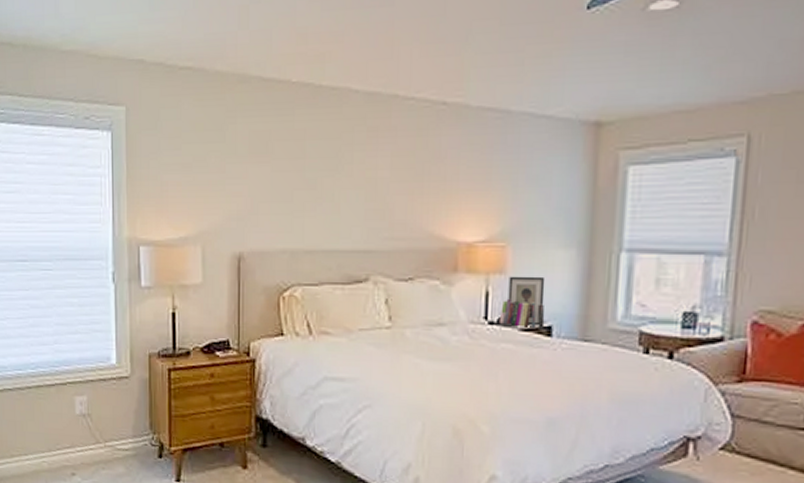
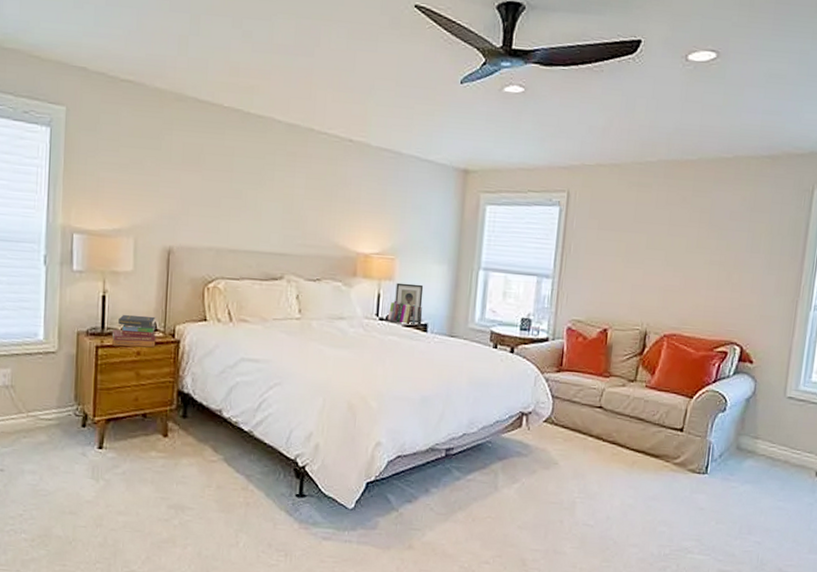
books: none [185,332,230,369] -> present [112,314,156,348]

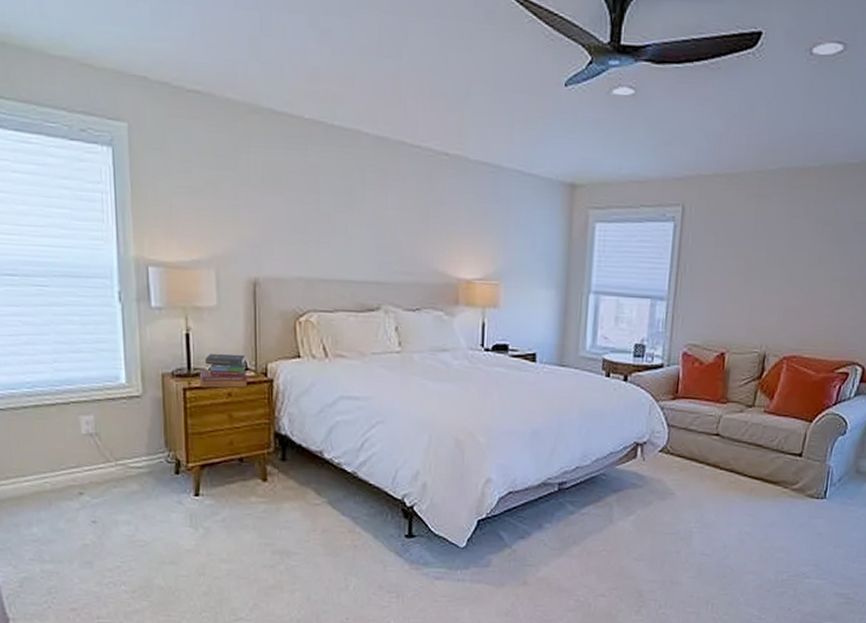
books: present [387,300,423,326] -> none [493,329,531,356]
picture frame: present [395,282,424,323] -> none [500,310,531,353]

